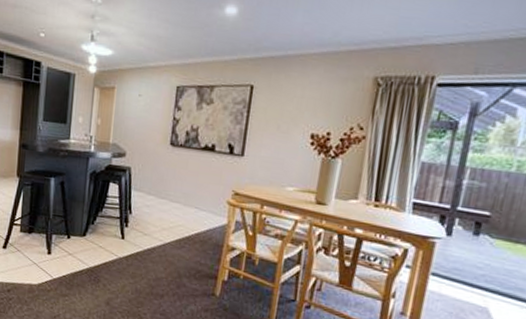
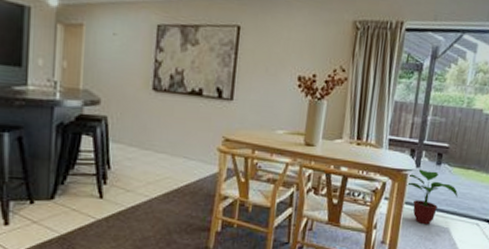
potted plant: none [433,237,502,302] -> present [406,169,458,225]

